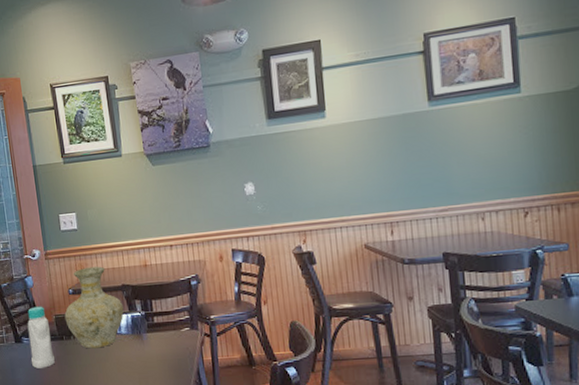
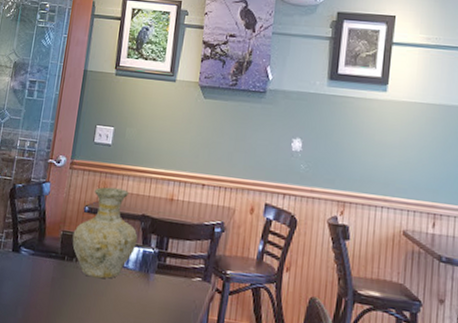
bottle: present [27,306,55,370] -> none [22,216,55,288]

